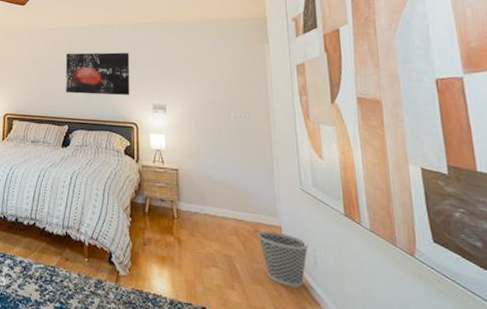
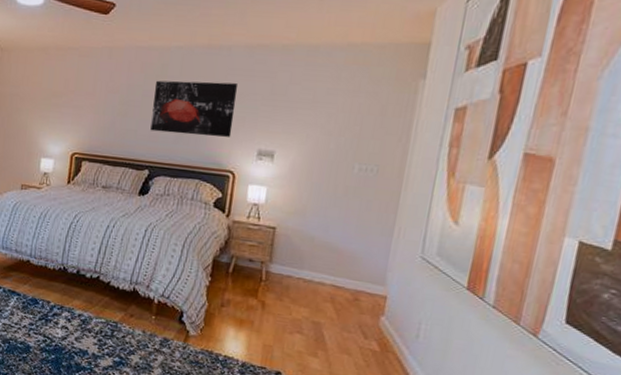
wastebasket: present [257,230,309,288] -> none [356,299,415,360]

